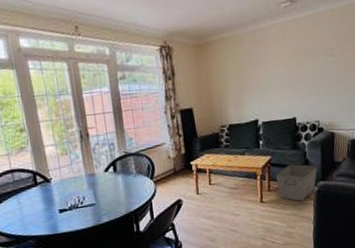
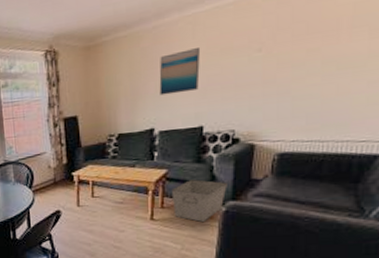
wall art: none [259,51,291,91] -> present [159,48,201,96]

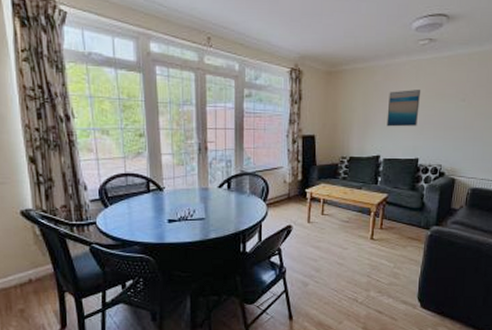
storage bin: present [171,179,227,222] -> none [389,205,433,243]

